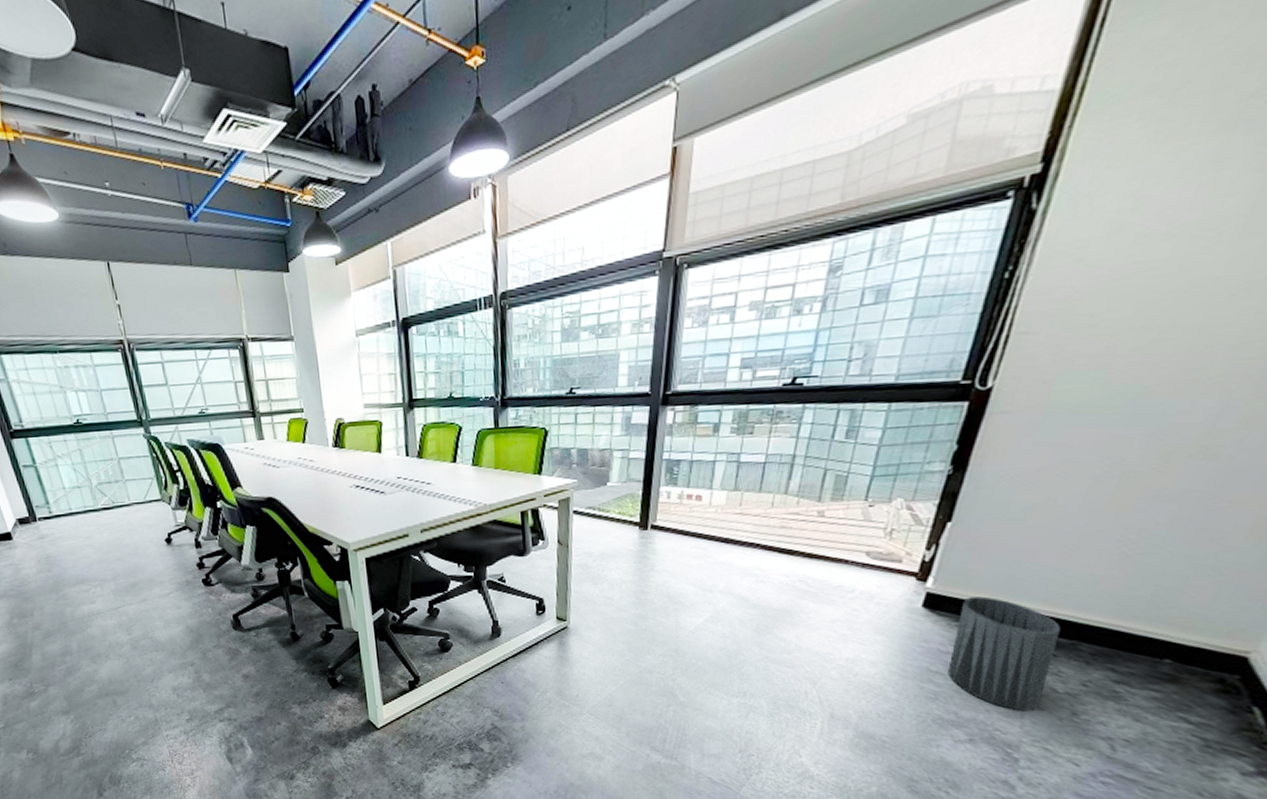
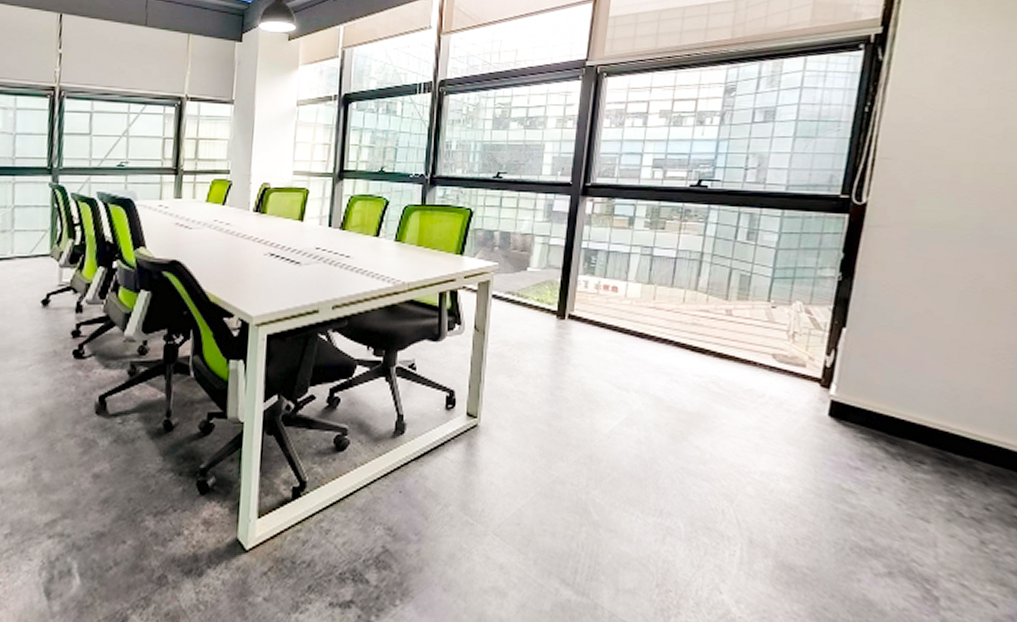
trash can: present [948,596,1060,711] -> none [859,407,956,539]

